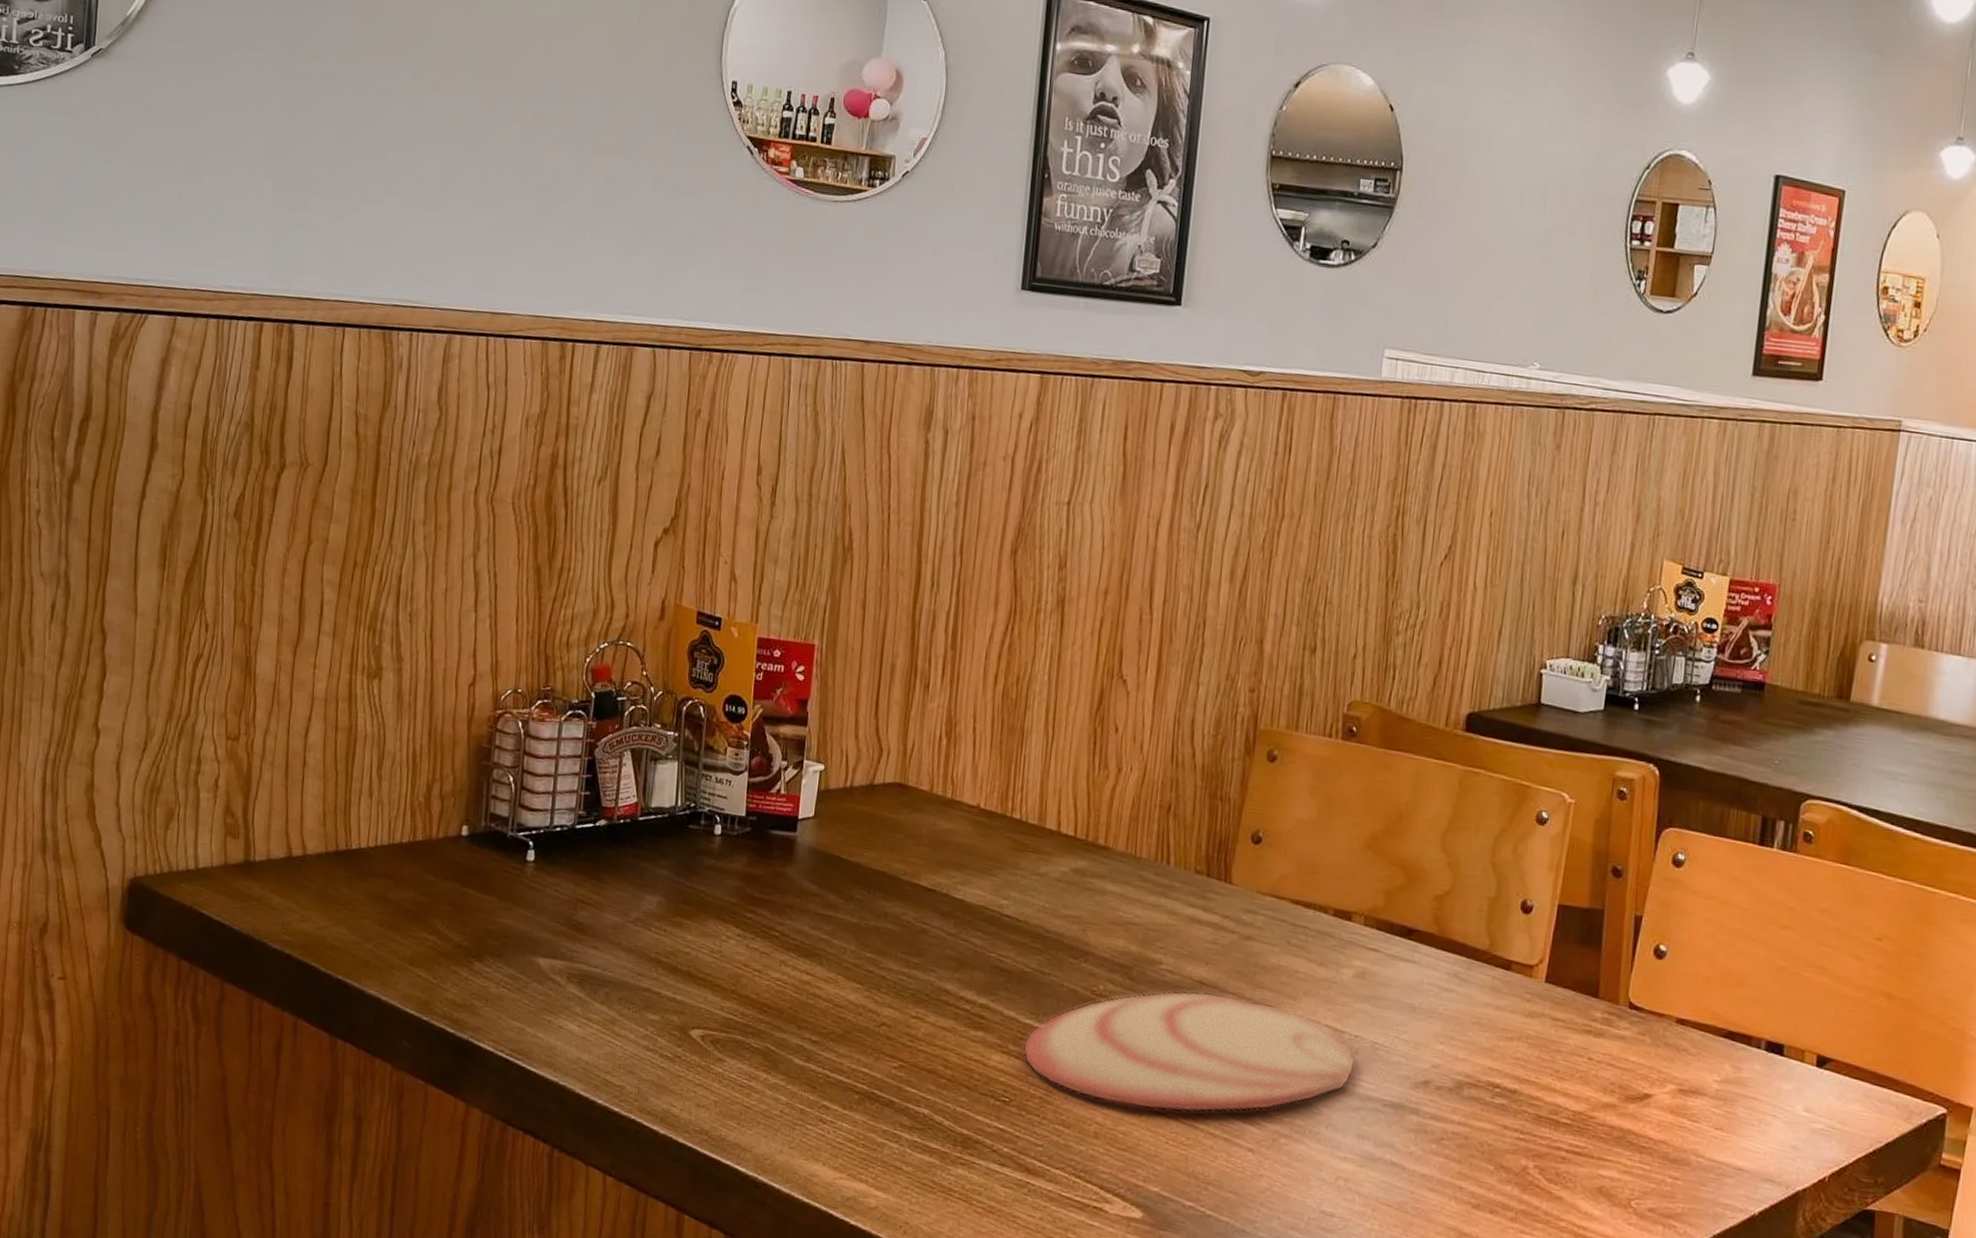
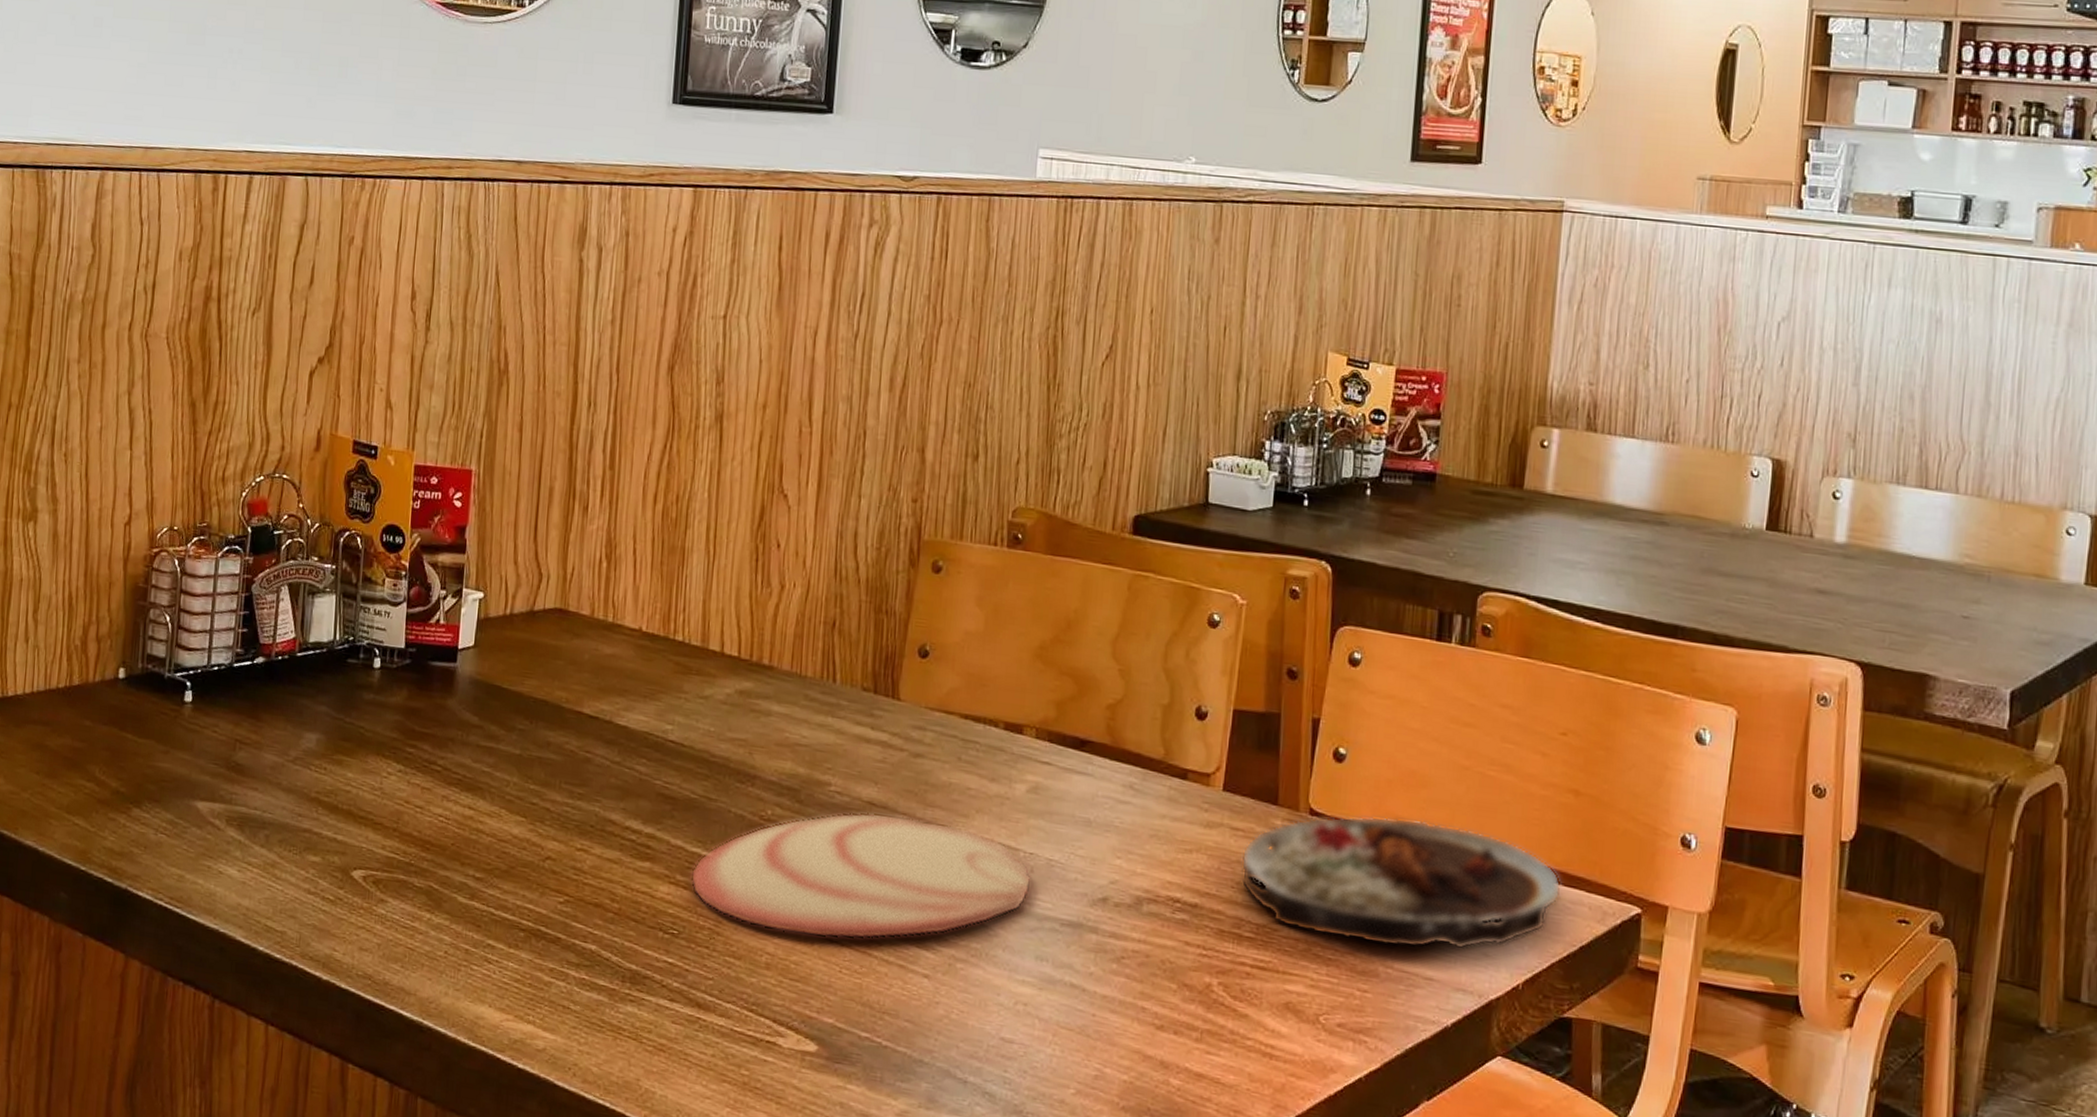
plate: none [1559,1010,1871,1144] -> present [1241,815,1562,951]

